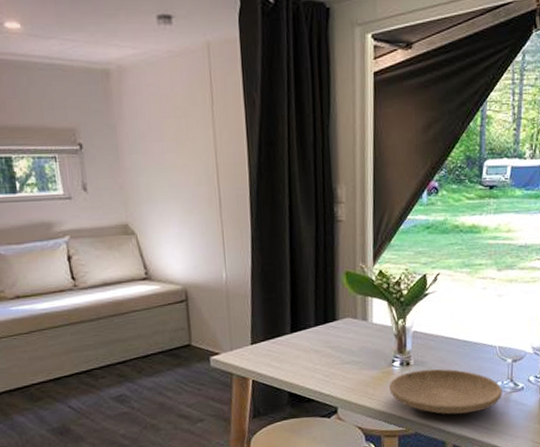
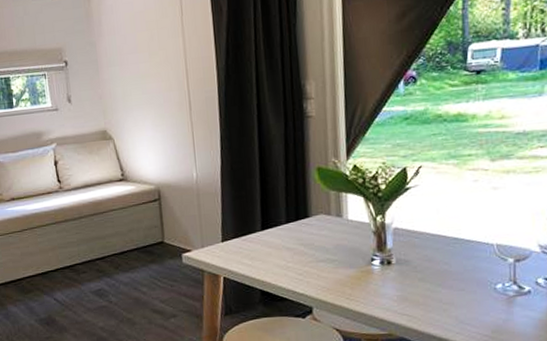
plate: present [389,368,502,415] -> none [369,268,504,319]

